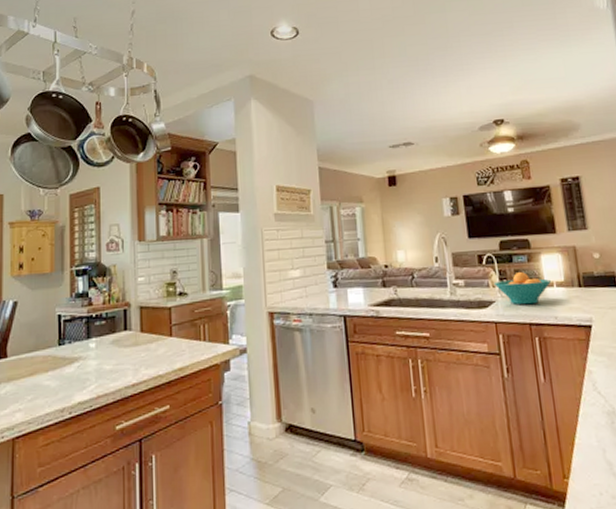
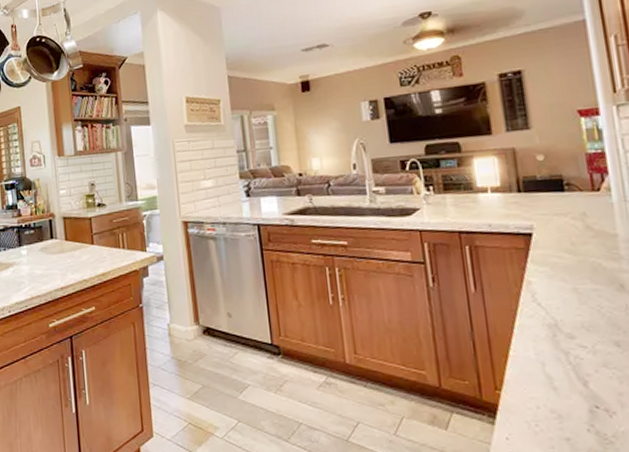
fruit bowl: present [493,272,551,305] -> none [418,178,485,212]

